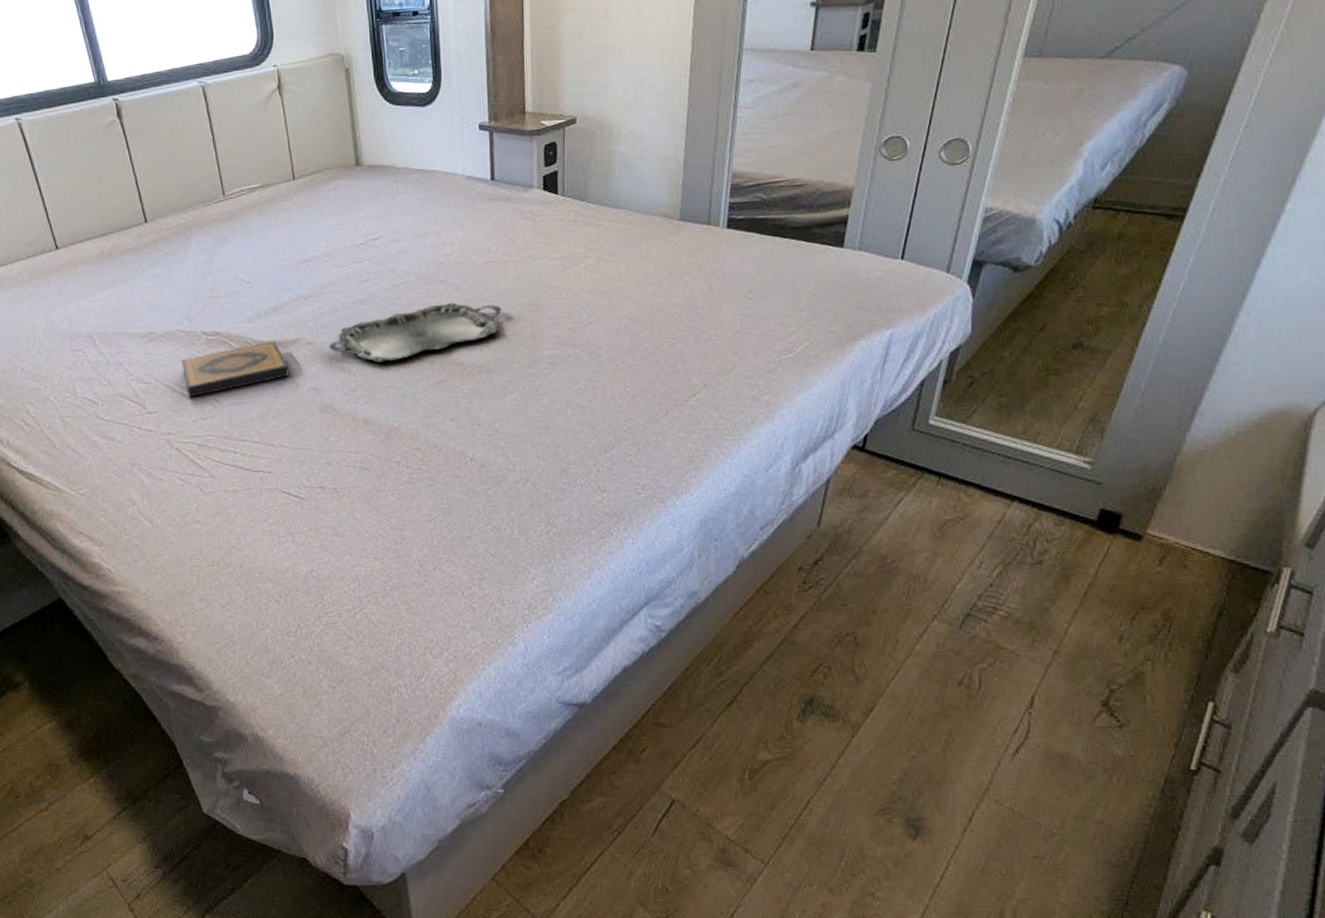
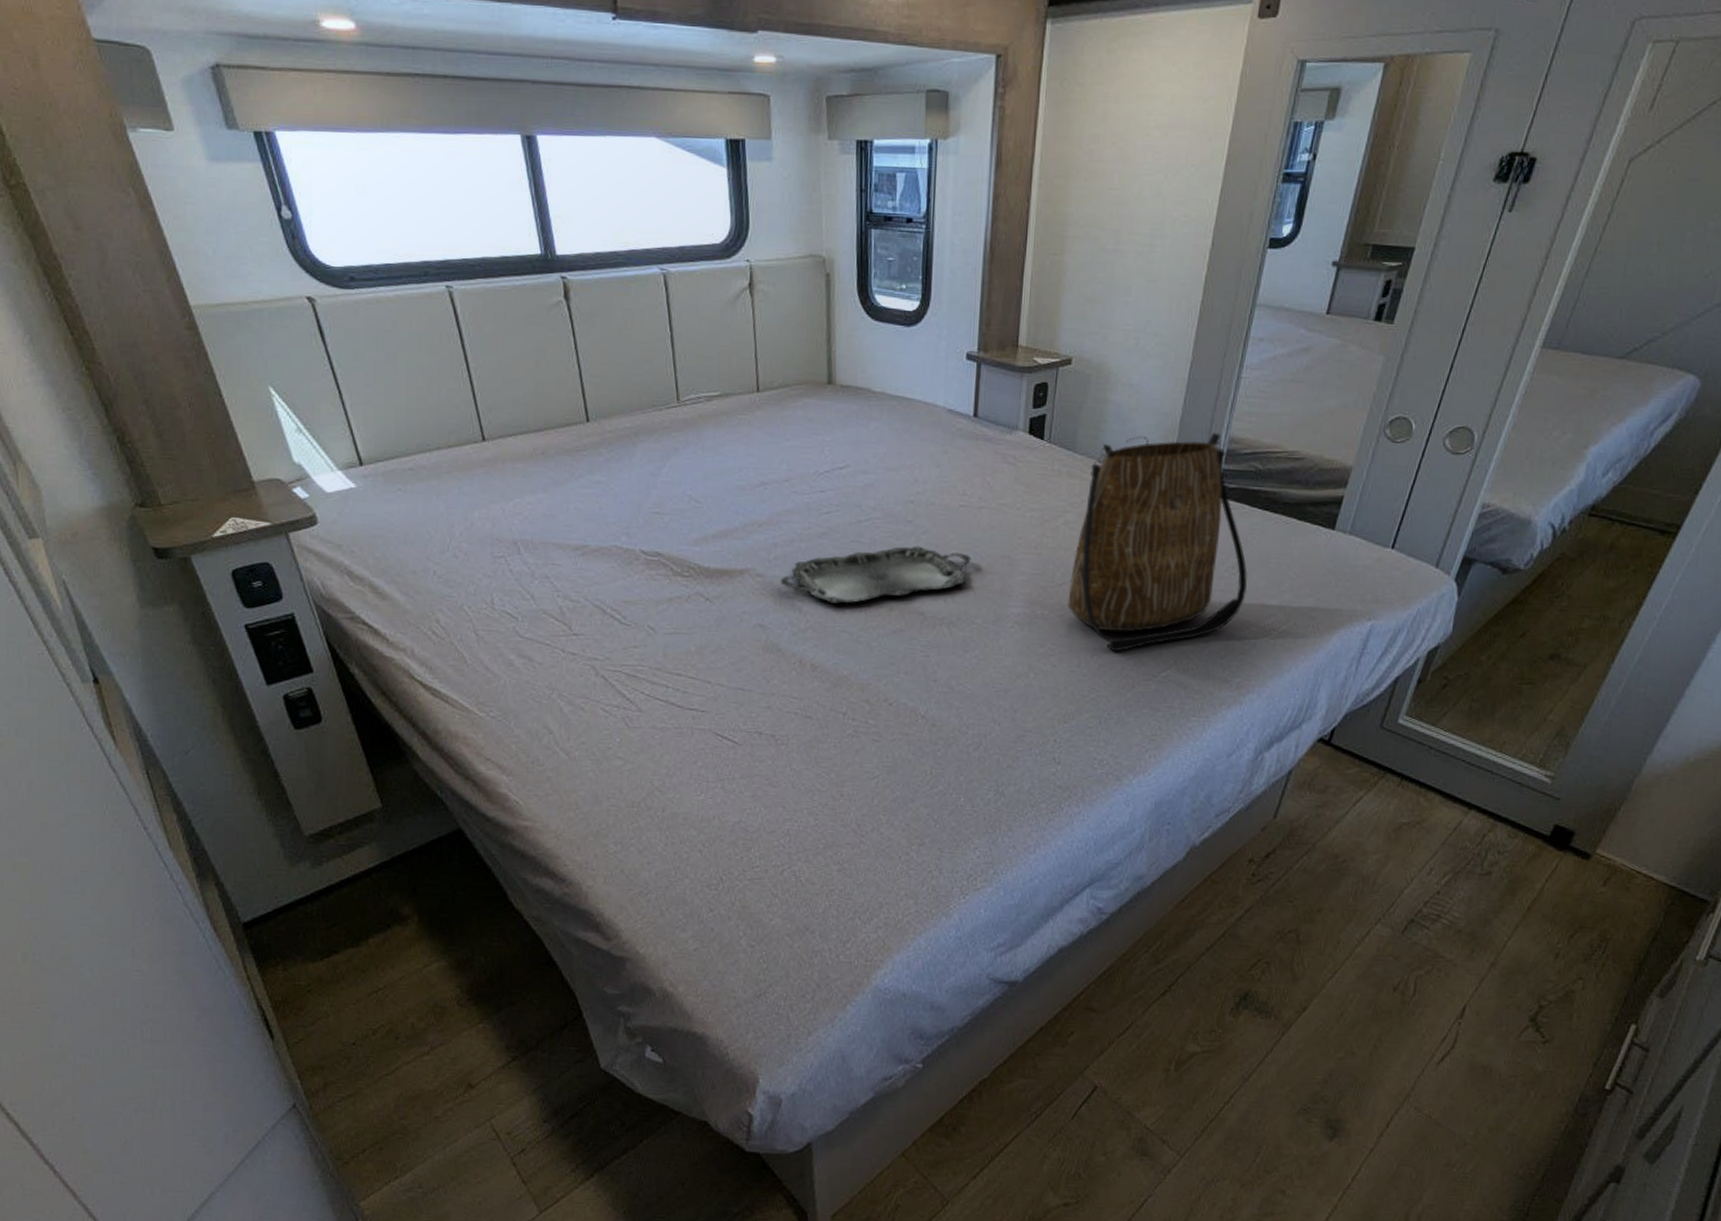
hardback book: present [182,341,289,398] -> none [615,568,734,622]
tote bag: none [596,170,765,382] -> present [1067,433,1247,652]

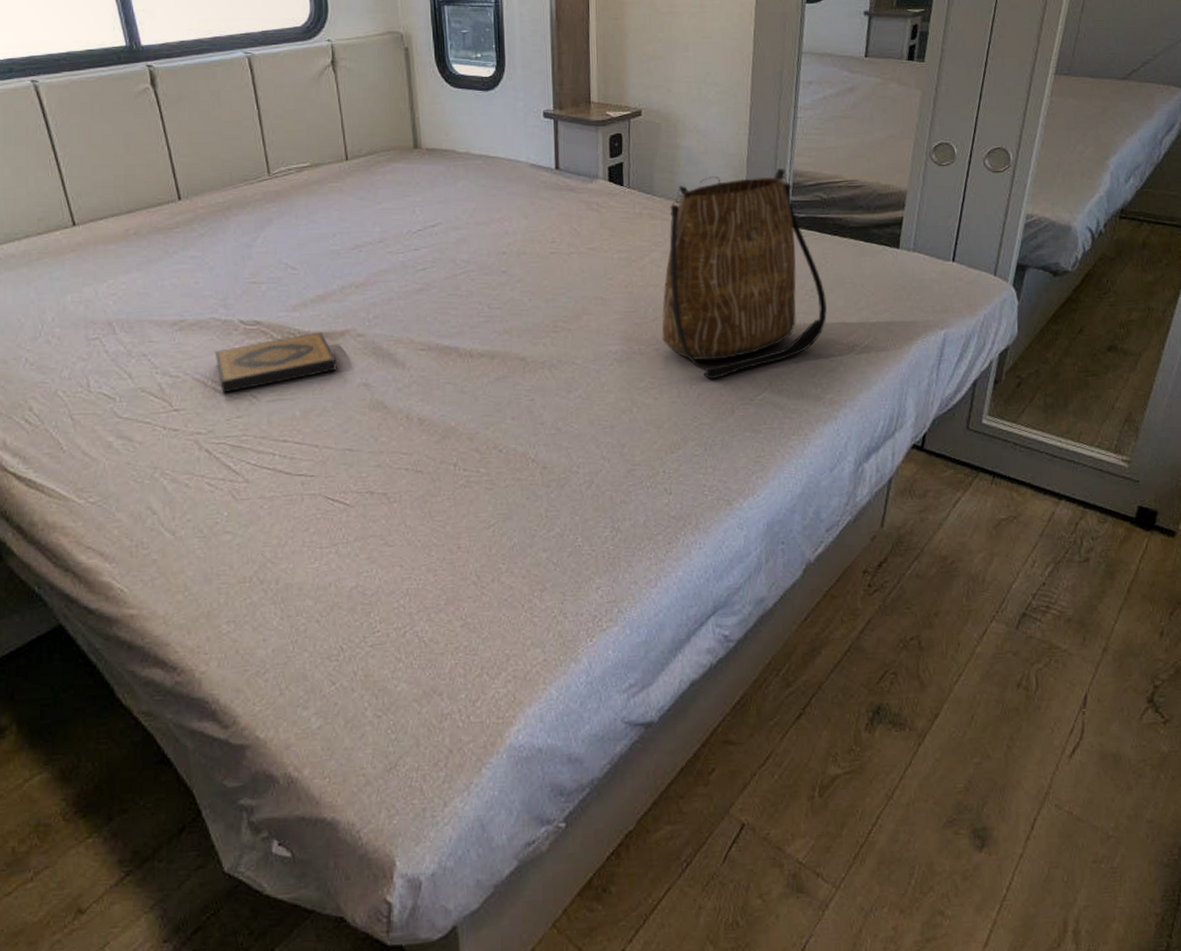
hardback book: none [615,568,734,622] -> present [215,332,337,393]
serving tray: present [780,546,971,604] -> none [381,294,566,357]

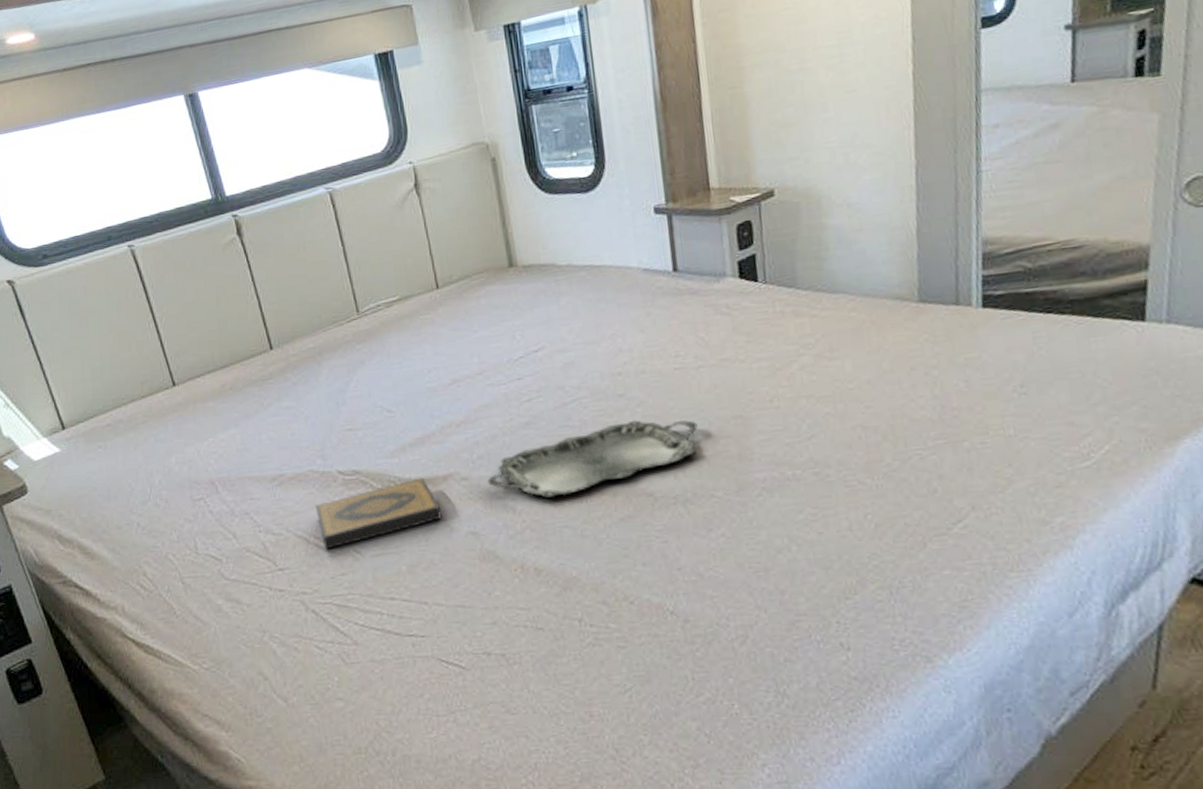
serving tray: none [381,294,566,357] -> present [488,420,698,498]
tote bag: present [661,169,827,380] -> none [819,237,1047,507]

